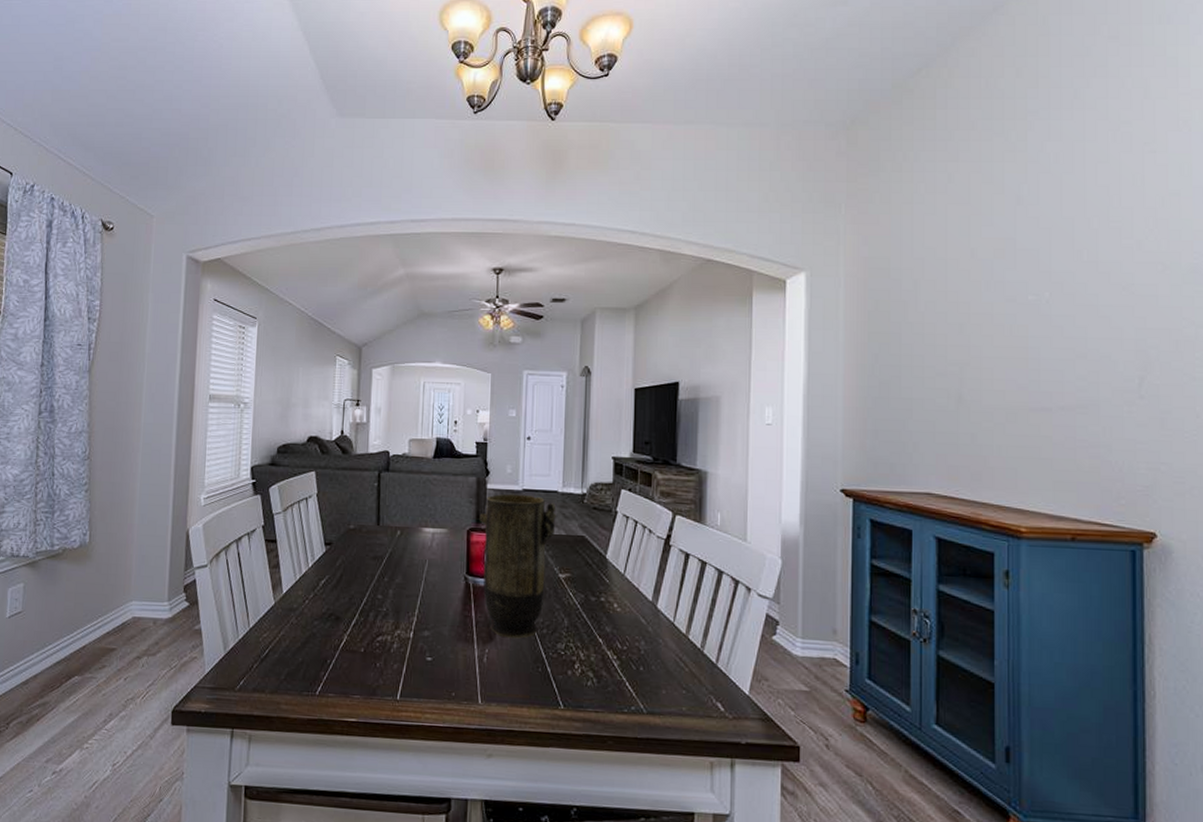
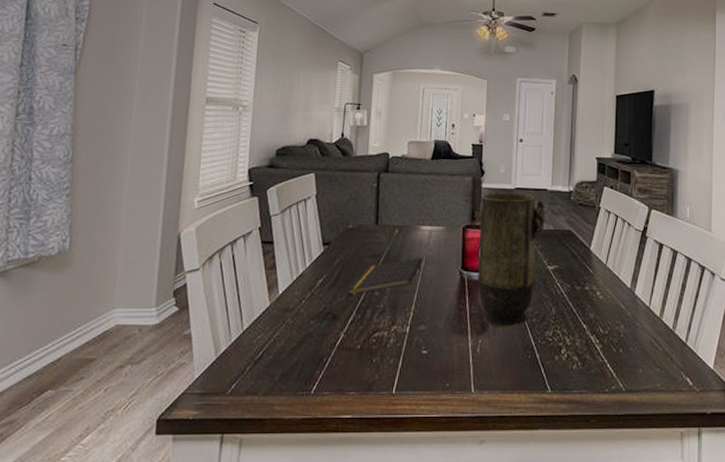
notepad: none [350,561,425,597] -> present [348,258,422,295]

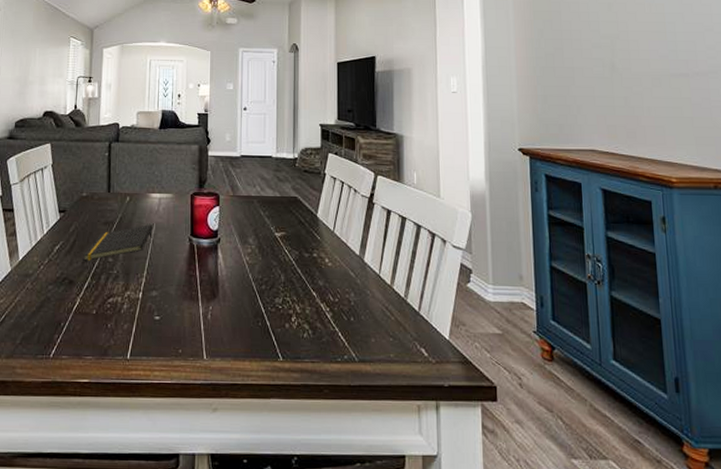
vase: present [474,192,547,328] -> none [202,160,273,295]

